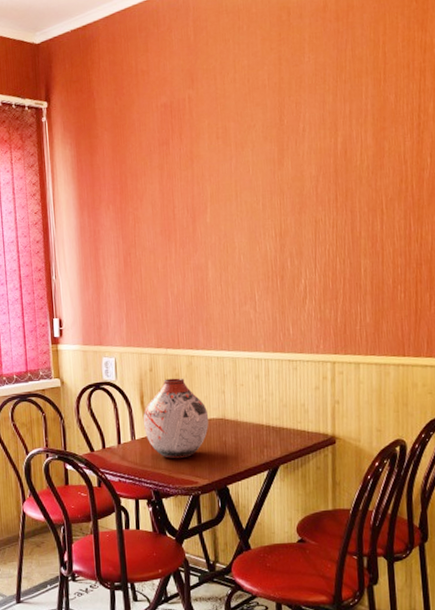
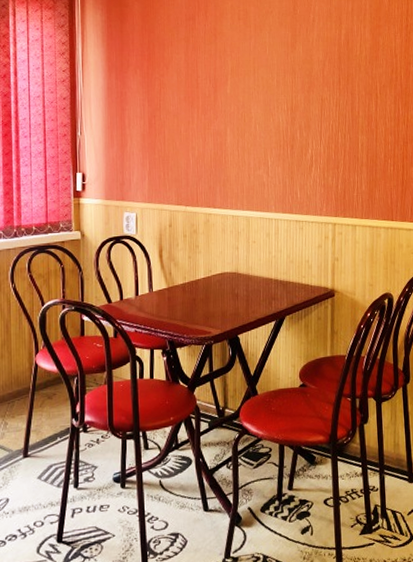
vase: present [143,378,209,459] -> none [161,234,223,310]

